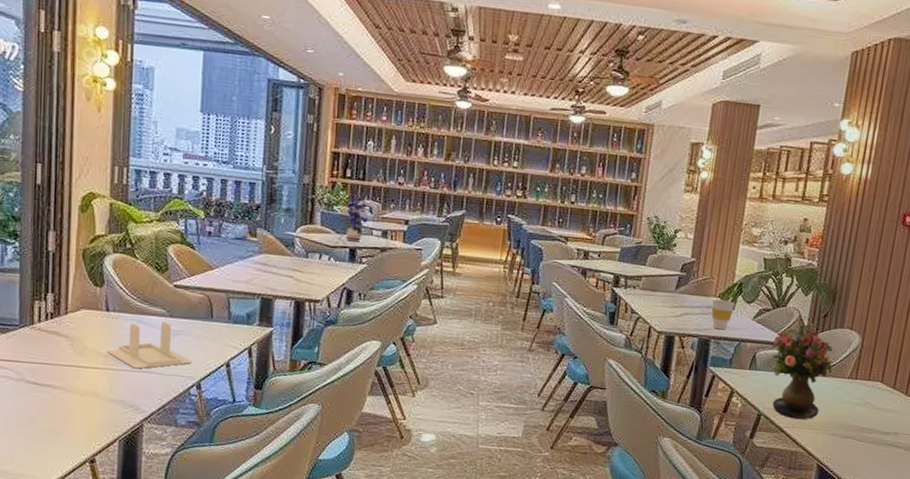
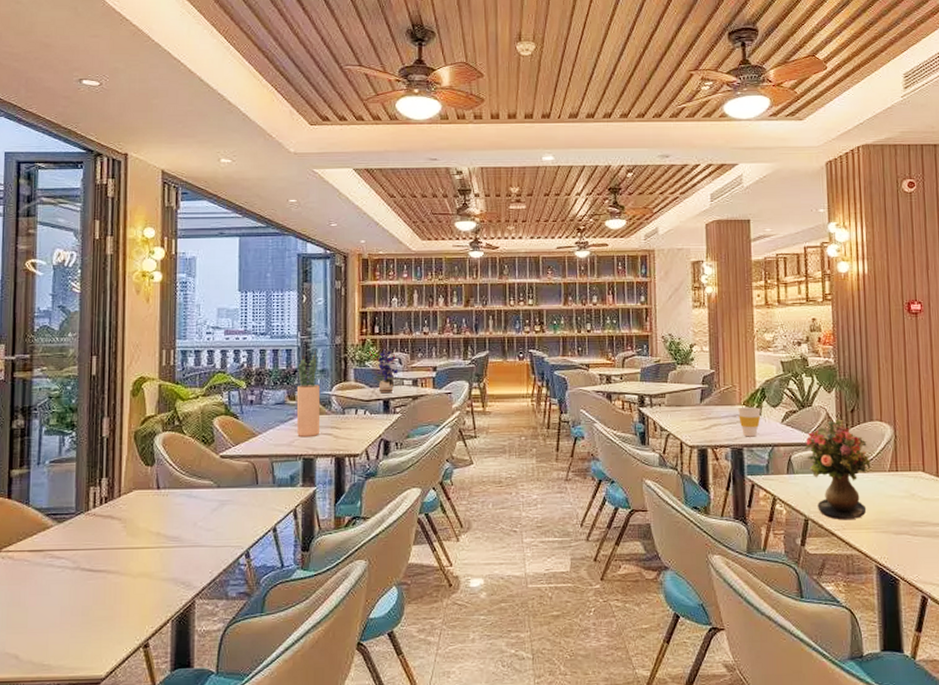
napkin holder: present [108,321,192,369] -> none [159,493,240,544]
vase: none [257,187,283,277] -> present [296,350,320,438]

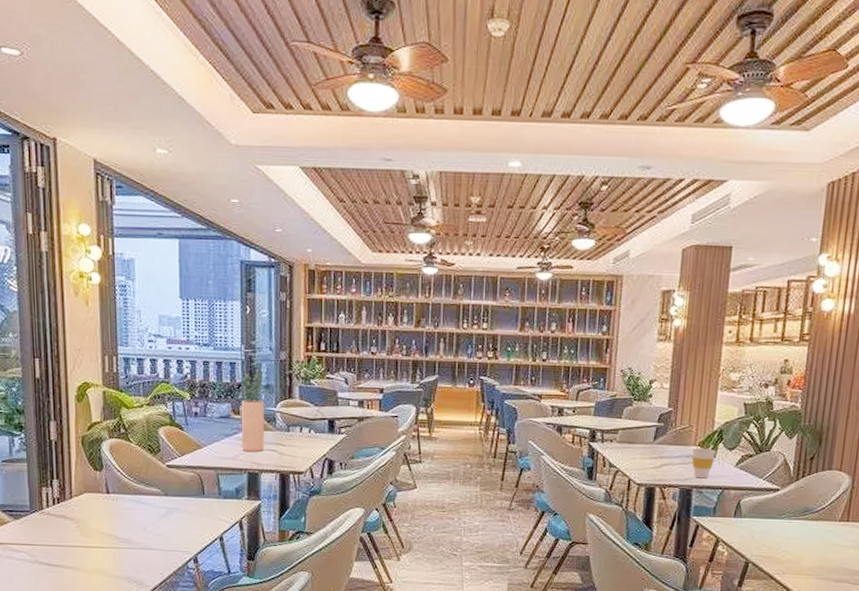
flower arrangement: present [369,349,404,394] -> none [315,367,350,414]
bouquet: present [805,418,871,520] -> none [756,464,822,565]

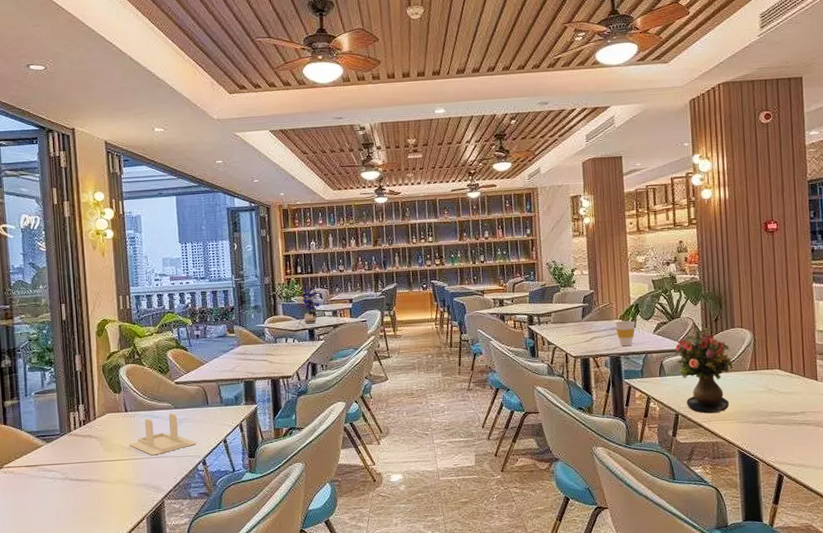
napkin holder: none [111,500,188,547] -> present [130,413,197,456]
vase: present [241,365,264,453] -> none [234,290,256,364]
flower arrangement: none [315,367,350,414] -> present [294,286,325,324]
bouquet: none [756,464,822,565] -> present [675,326,733,414]

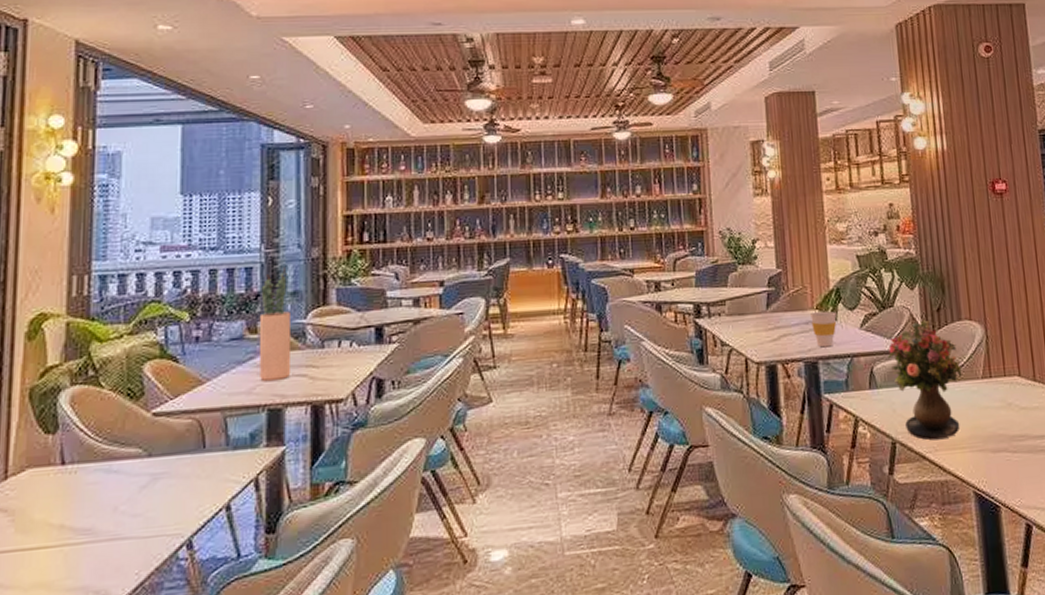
napkin holder: present [130,413,197,456] -> none [63,464,180,538]
vase: none [234,290,256,364] -> present [259,267,290,382]
flower arrangement: present [294,286,325,324] -> none [357,261,402,319]

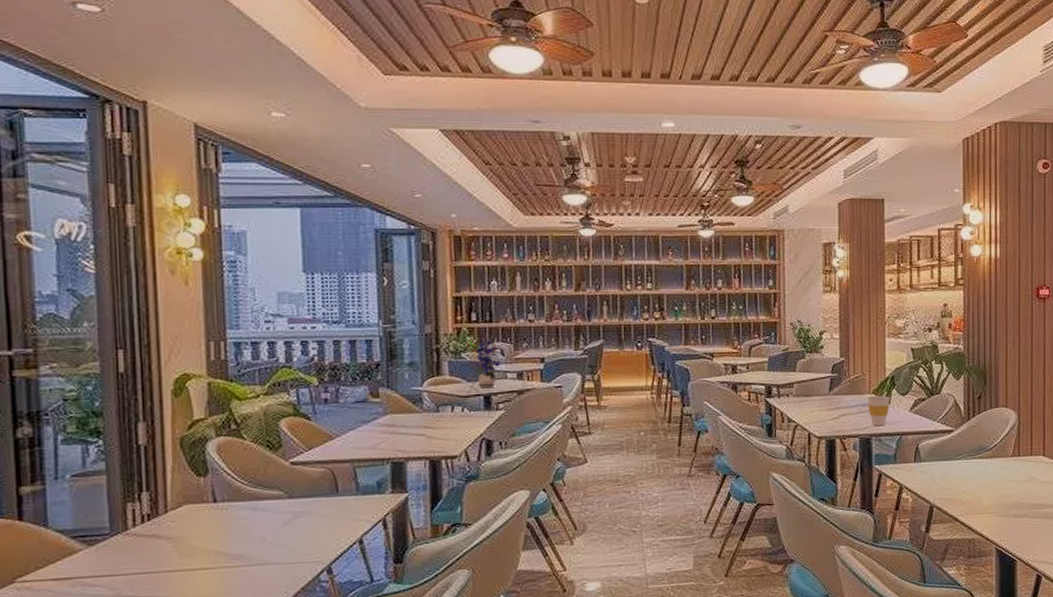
vase: present [259,267,290,382] -> none [380,341,410,439]
flower arrangement: none [357,261,402,319] -> present [466,339,507,389]
bouquet: present [888,318,962,440] -> none [932,404,995,506]

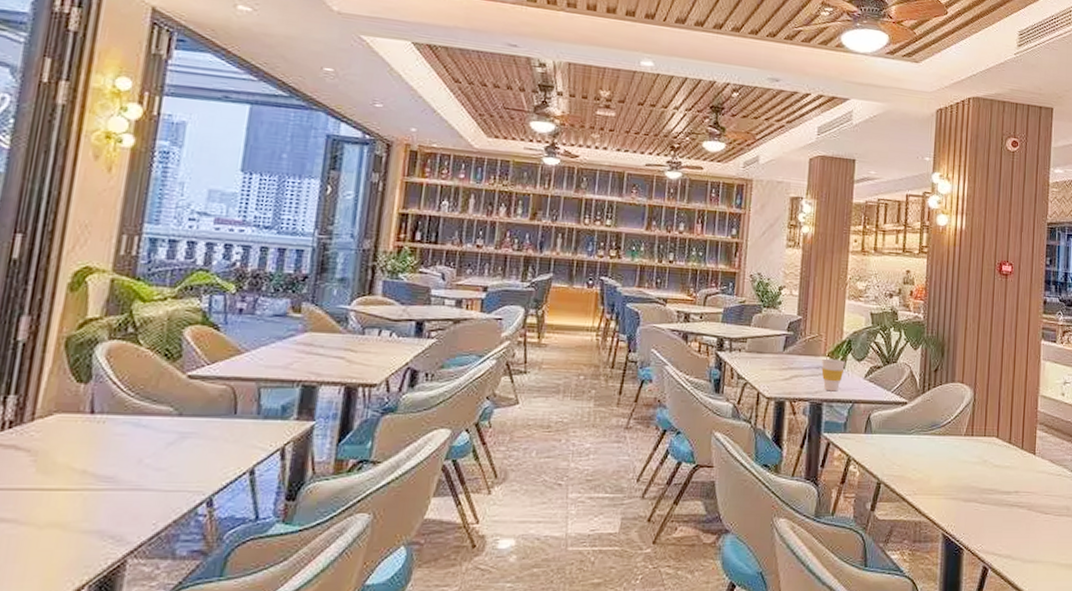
flower arrangement: present [466,339,507,389] -> none [405,260,445,314]

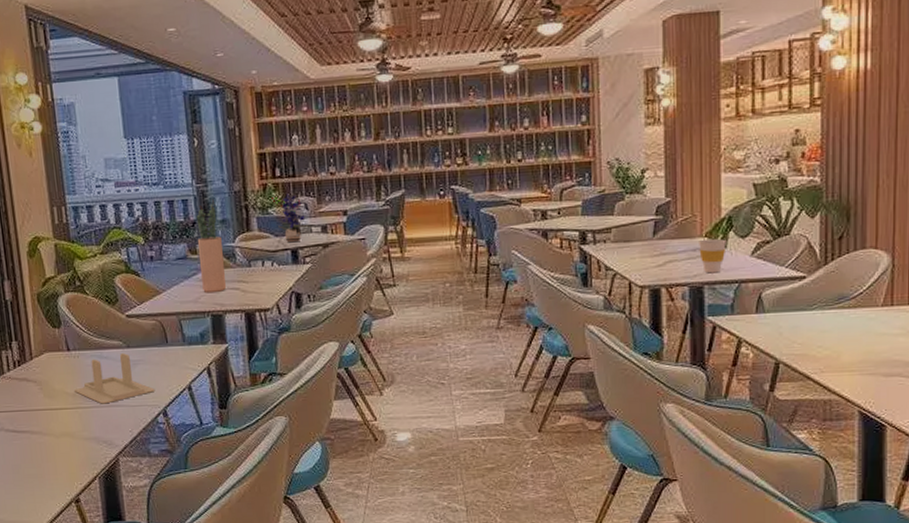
napkin holder: none [86,422,204,486] -> present [75,353,155,404]
vase: none [298,254,337,360] -> present [196,199,226,293]
flower arrangement: none [405,260,445,314] -> present [272,194,312,243]

